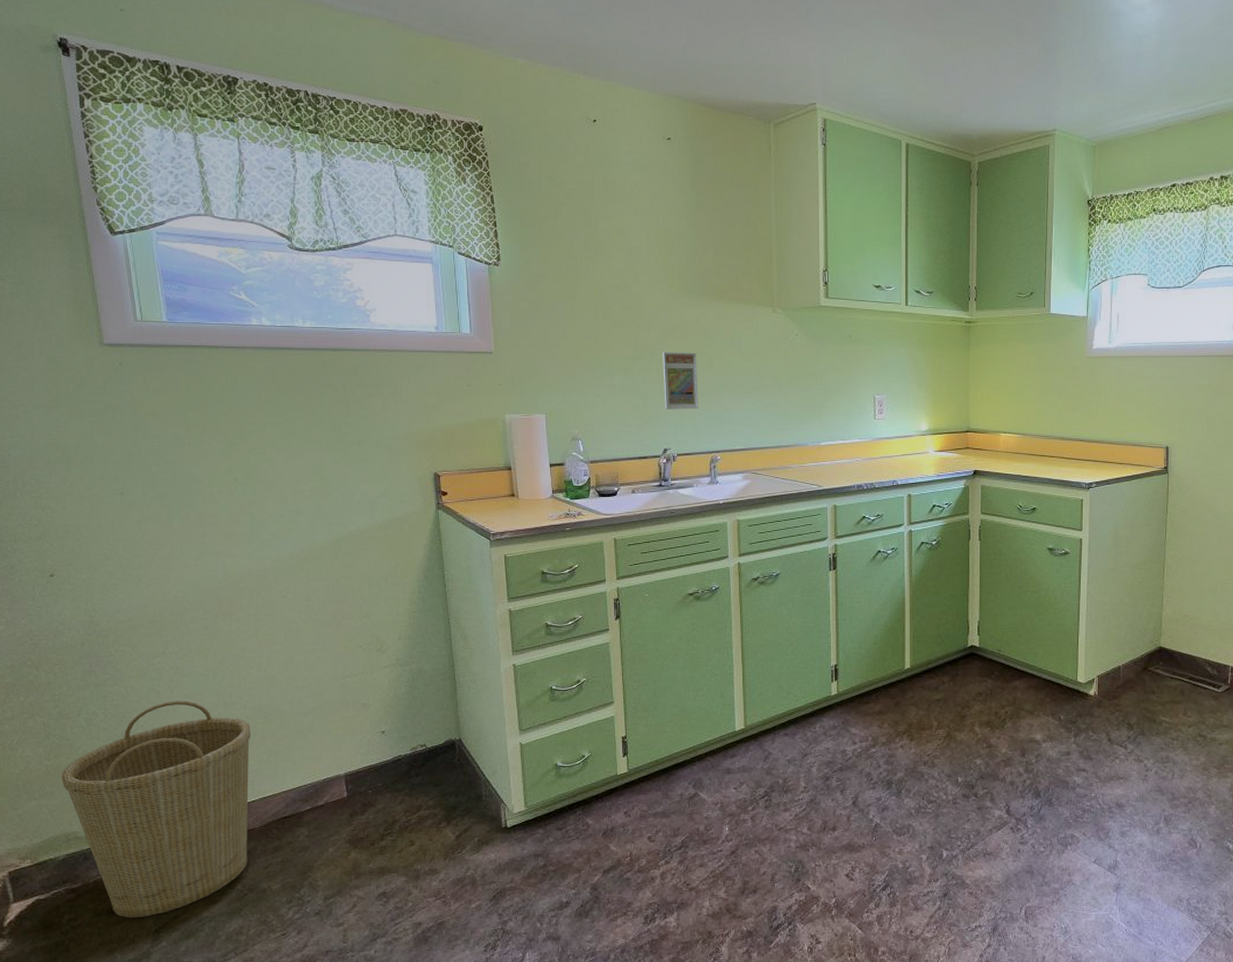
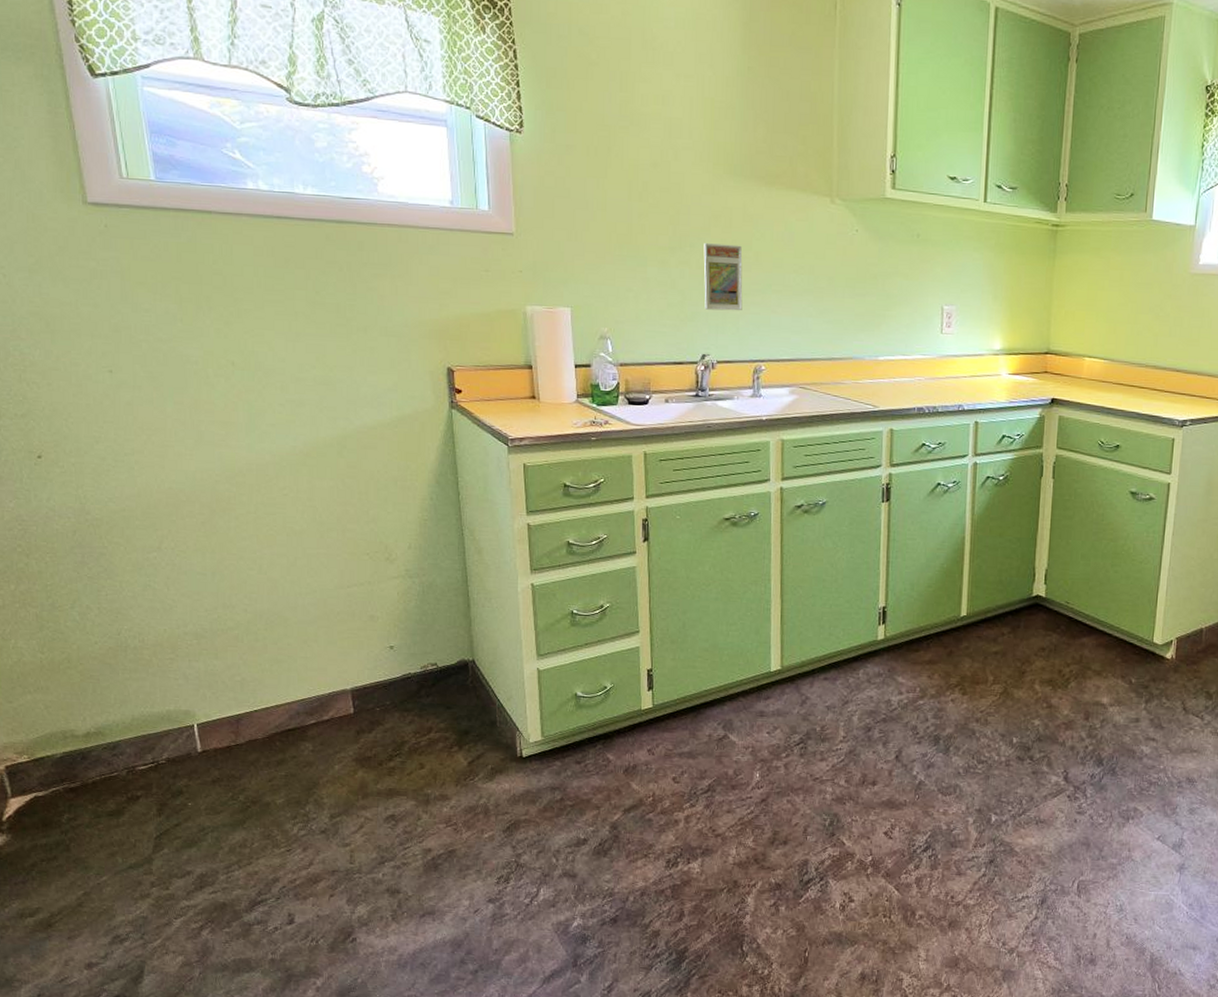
basket: present [62,701,251,917] -> none [56,599,253,822]

